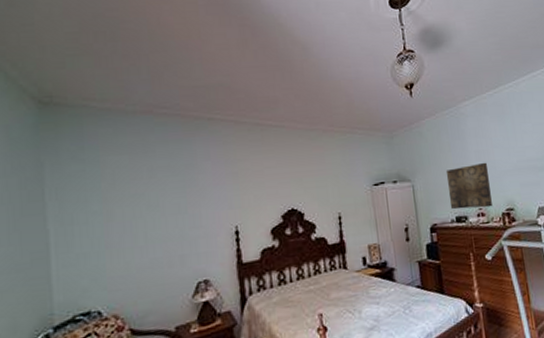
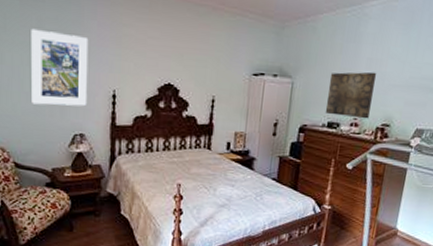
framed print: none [142,178,209,258] -> present [31,28,89,107]

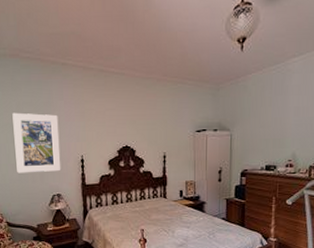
wall art: present [325,71,376,119] -> none [262,118,304,160]

